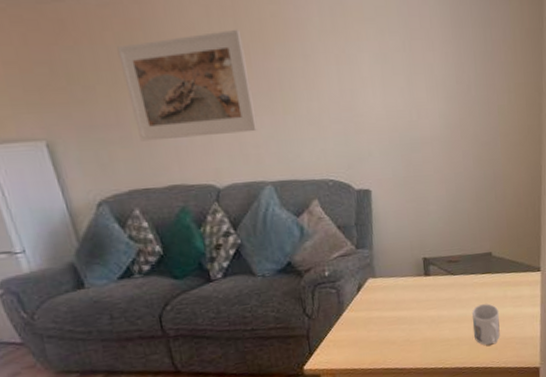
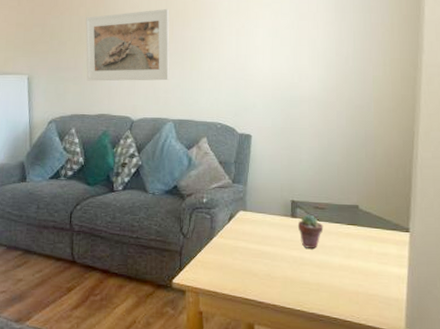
potted succulent: none [432,269,459,306] -> present [297,214,324,249]
mug: present [471,303,500,346] -> none [334,254,363,298]

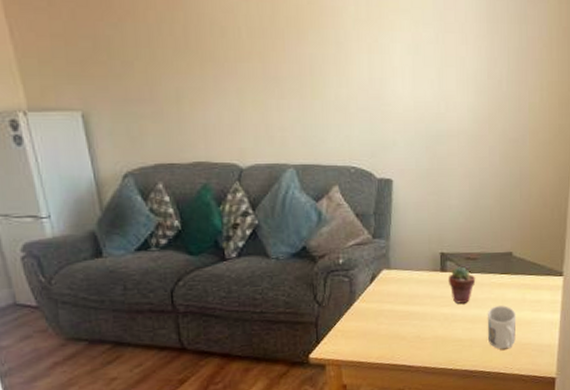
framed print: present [85,8,170,81] -> none [158,14,285,117]
mug: none [334,254,363,298] -> present [487,305,517,350]

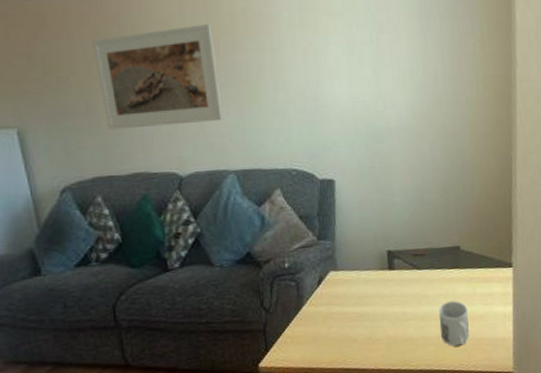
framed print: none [158,14,285,117] -> present [93,23,224,130]
potted succulent: present [448,266,476,304] -> none [396,263,425,302]

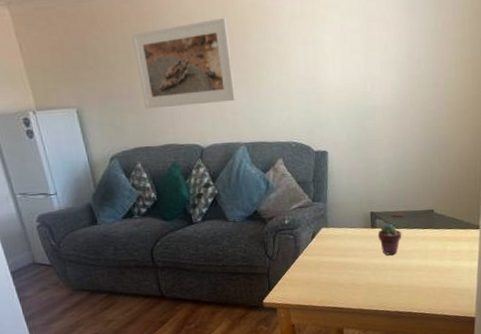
potted succulent: none [396,263,425,302] -> present [377,223,402,255]
mug: present [438,301,469,346] -> none [412,256,439,294]

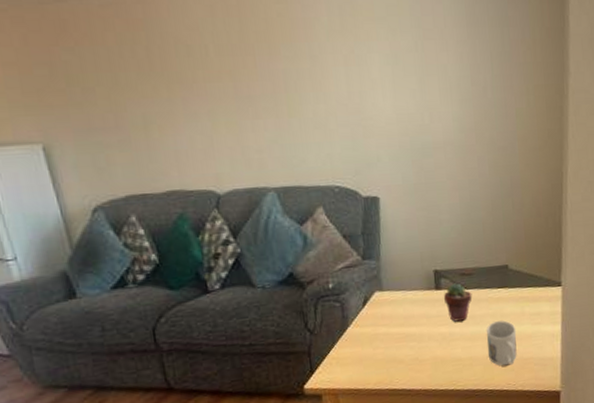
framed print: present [132,17,236,109] -> none [118,29,261,145]
mug: none [412,256,439,294] -> present [486,320,517,366]

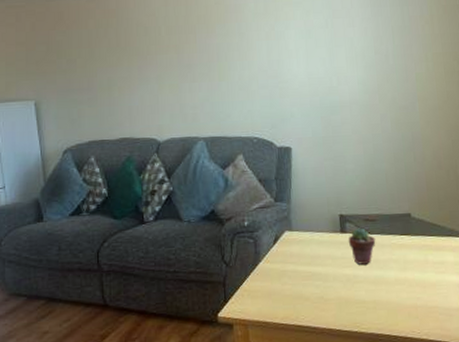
mug: present [486,320,517,366] -> none [389,267,421,313]

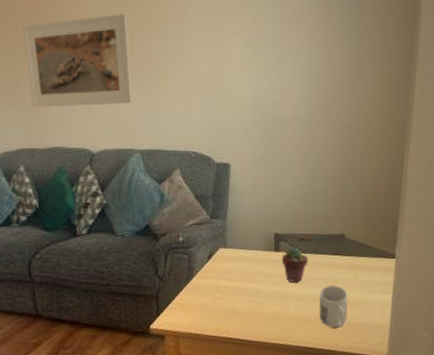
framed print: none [96,14,196,102] -> present [23,13,133,108]
mug: none [389,267,421,313] -> present [319,285,348,328]

